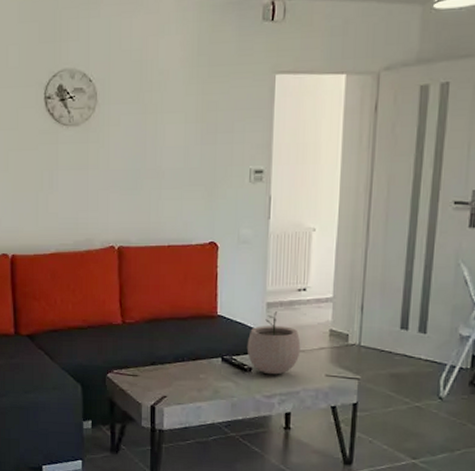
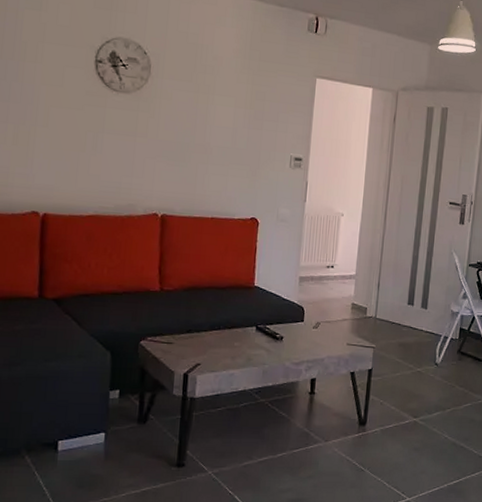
plant pot: present [246,311,301,375] -> none [279,285,327,344]

